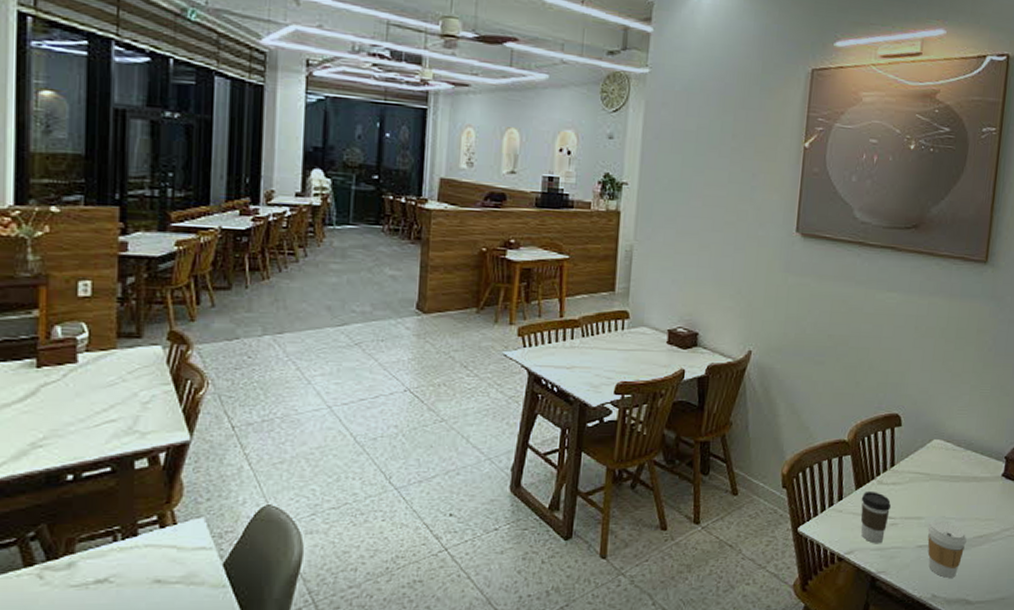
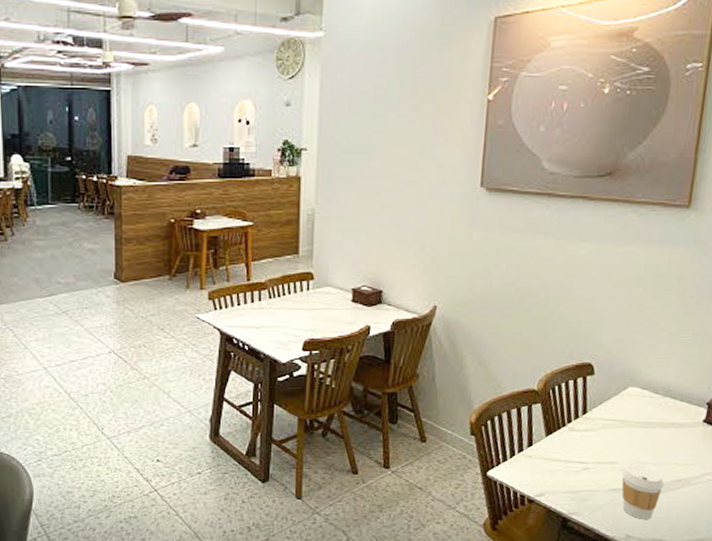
coffee cup: present [860,490,892,544] -> none [551,437,584,487]

